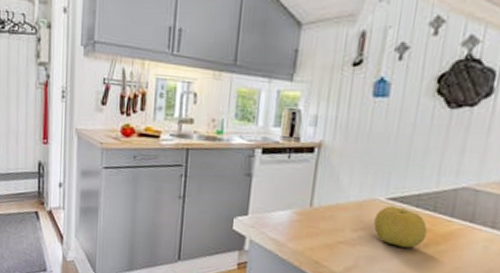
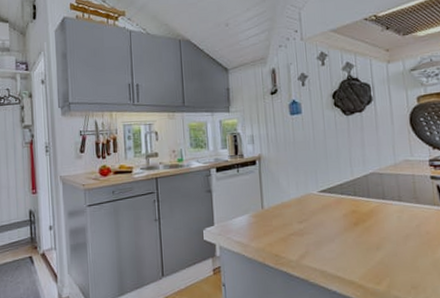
fruit: present [373,206,428,248] -> none [313,197,355,229]

